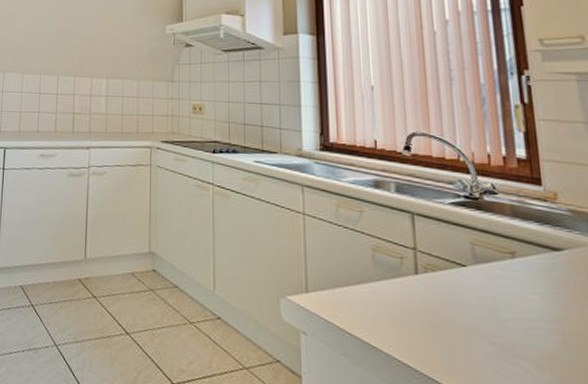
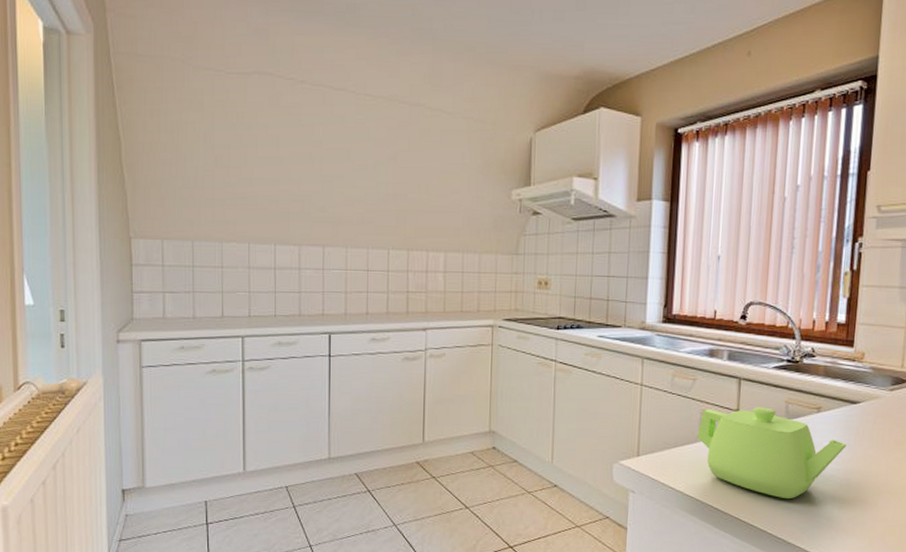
teakettle: none [371,244,557,361] -> present [696,407,847,498]

